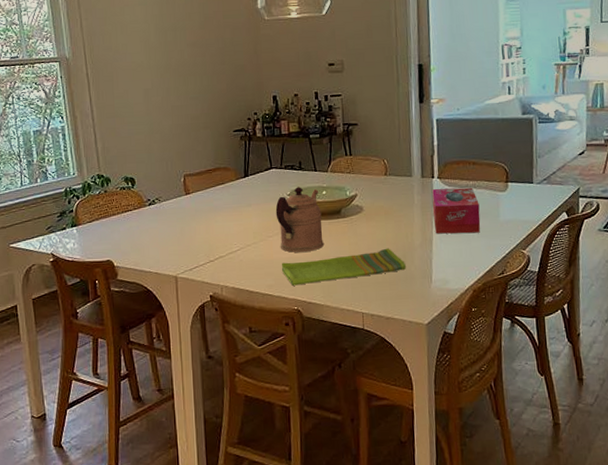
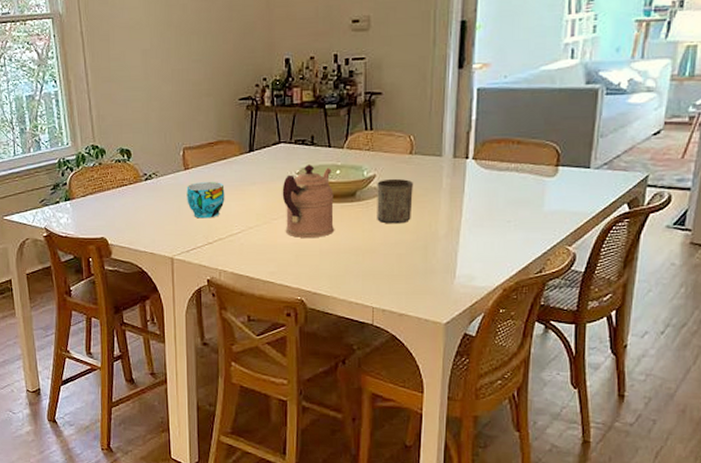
cup: none [188,205,224,239] -> present [186,182,225,219]
dish towel: present [281,248,406,286] -> none [285,237,426,274]
cup: none [359,196,391,237] -> present [377,178,413,224]
tissue box: present [432,187,480,234] -> none [463,171,520,225]

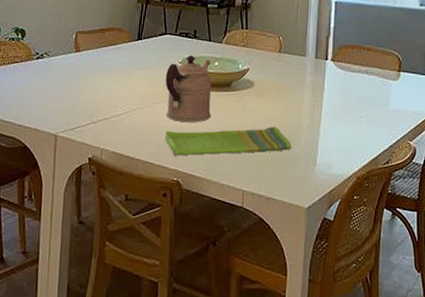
cup: present [186,182,225,219] -> none [75,64,112,99]
dish towel: none [285,237,426,274] -> present [165,126,291,156]
cup: present [377,178,413,224] -> none [249,72,281,114]

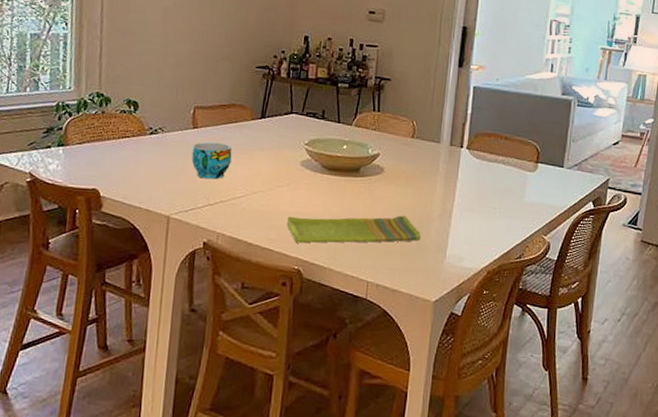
cup: none [75,64,112,99] -> present [191,142,232,179]
coffeepot: present [165,54,212,123] -> none [288,136,340,209]

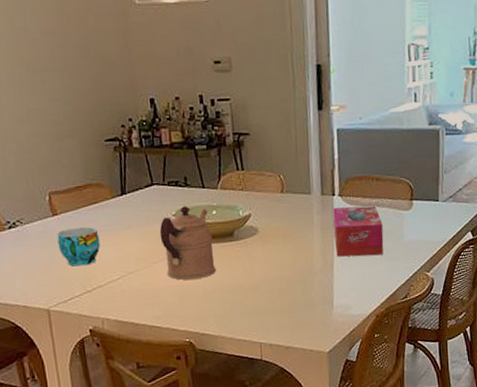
dish towel: present [286,215,420,243] -> none [169,273,305,316]
coffeepot: none [288,136,340,209] -> present [159,205,217,280]
tissue box: none [456,158,506,212] -> present [333,206,384,257]

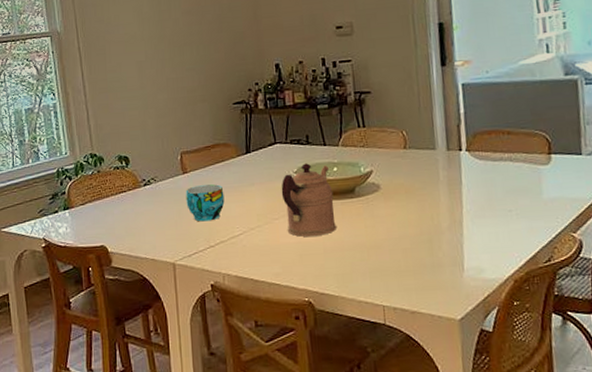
tissue box: present [333,206,384,257] -> none [460,160,520,215]

